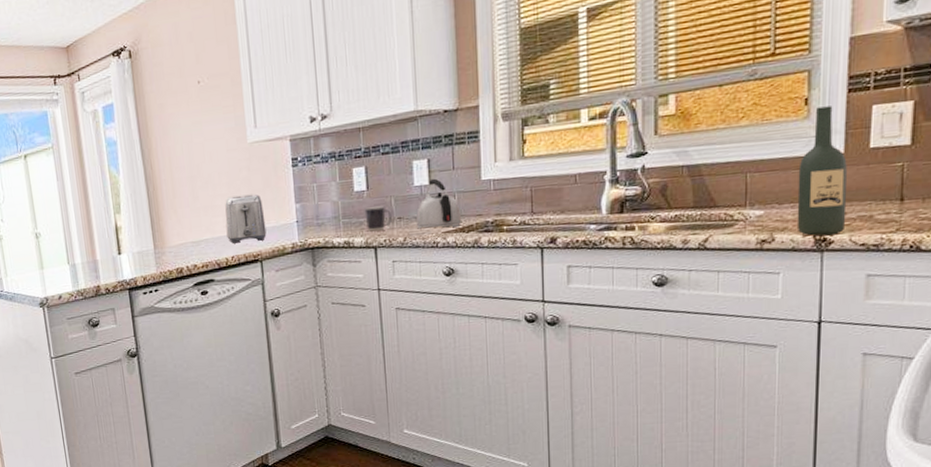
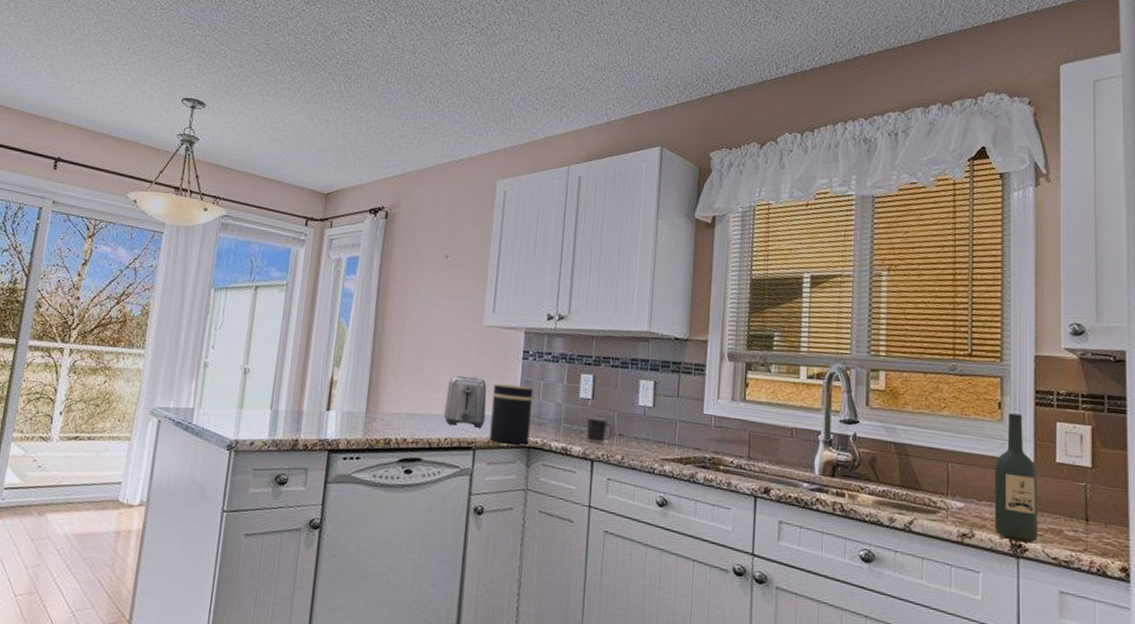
cylinder: none [269,192,312,250] -> present [489,384,534,445]
kettle: present [416,178,462,229] -> none [635,401,681,456]

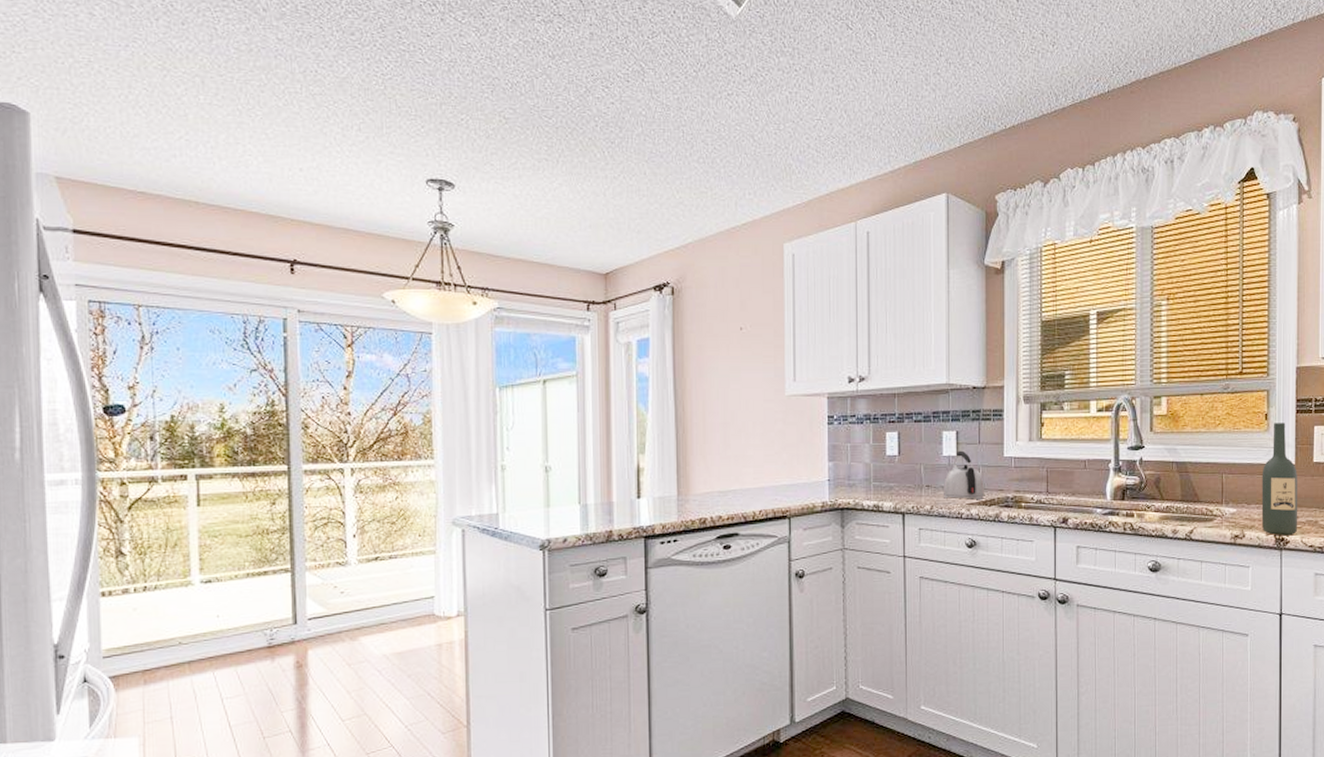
toaster: present [444,375,487,428] -> none [756,447,797,497]
cylinder: present [489,384,534,445] -> none [802,451,842,508]
mug: present [586,417,613,444] -> none [895,472,920,498]
kettle: none [635,401,681,456] -> present [942,450,985,499]

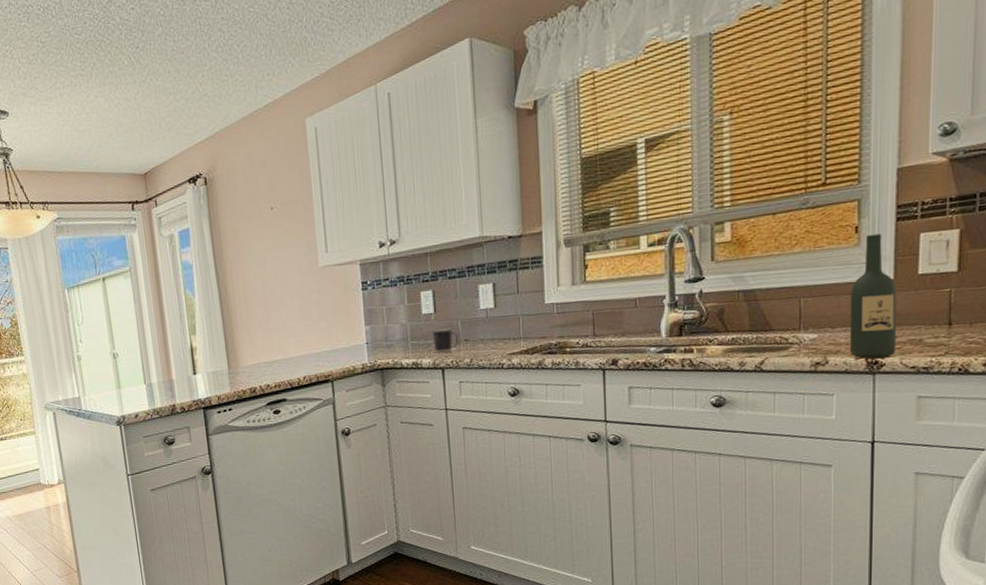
mug: none [895,472,920,498] -> present [432,328,458,354]
kettle: present [942,450,985,499] -> none [482,302,527,351]

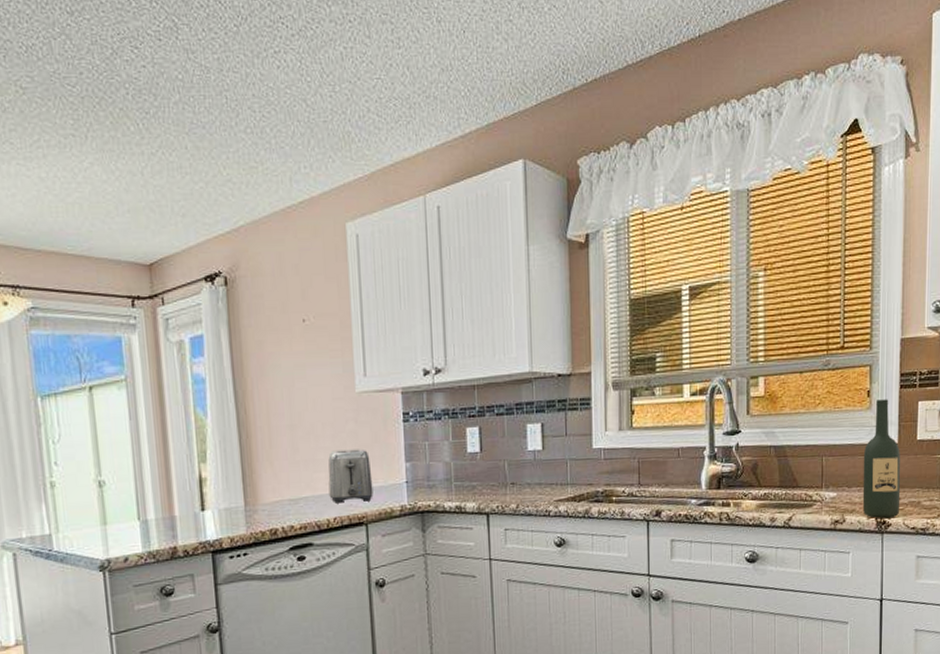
toaster: none [297,316,337,364] -> present [328,449,373,503]
mug: present [432,328,458,354] -> none [477,470,505,498]

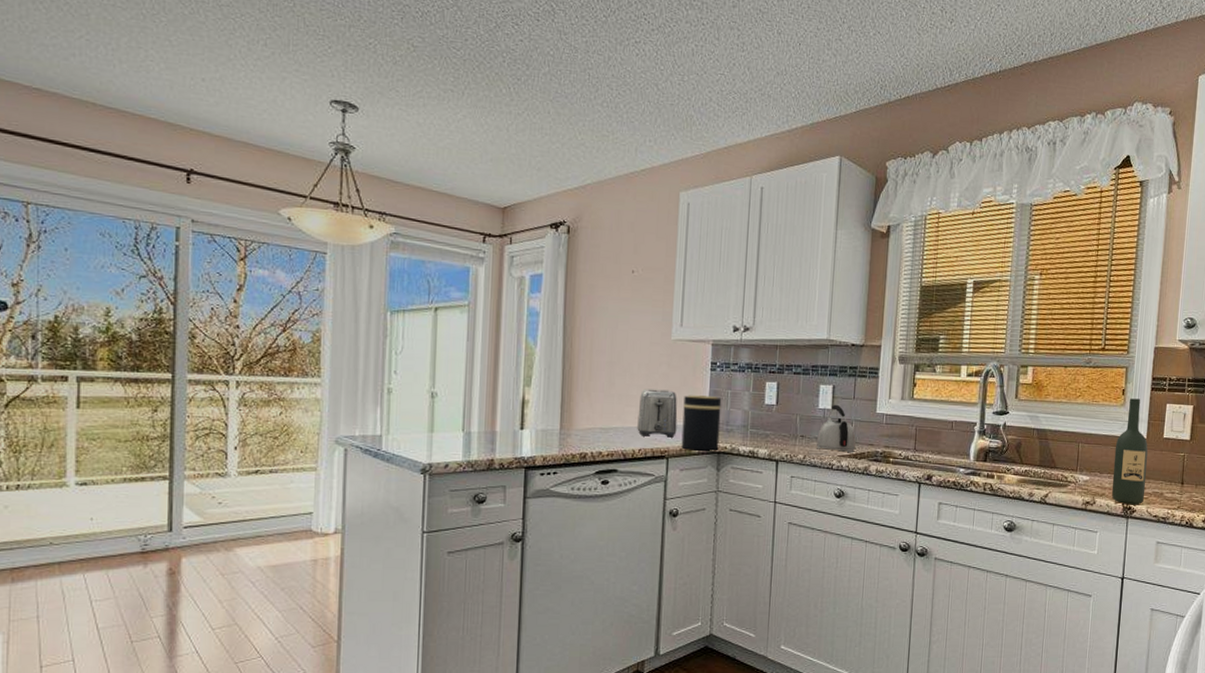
cylinder: none [377,450,422,513] -> present [681,395,722,451]
kettle: none [528,444,574,496] -> present [815,404,857,452]

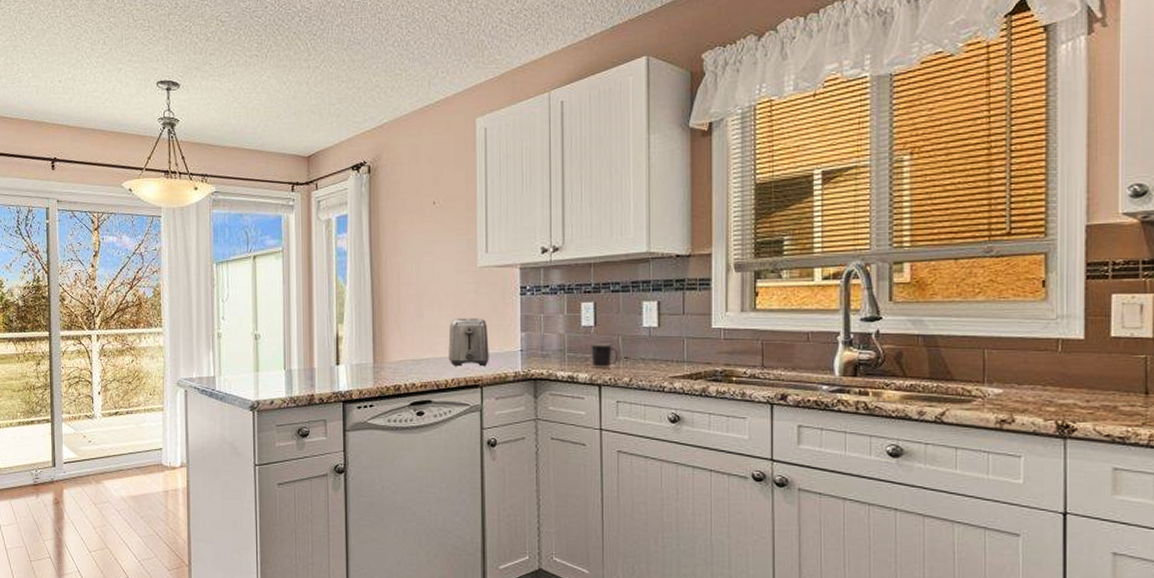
cylinder: present [681,395,722,451] -> none [494,321,535,378]
mug: none [771,421,795,446] -> present [591,344,618,370]
kettle: present [815,404,857,452] -> none [642,321,691,372]
wine bottle: present [1111,398,1148,505] -> none [1037,290,1089,423]

